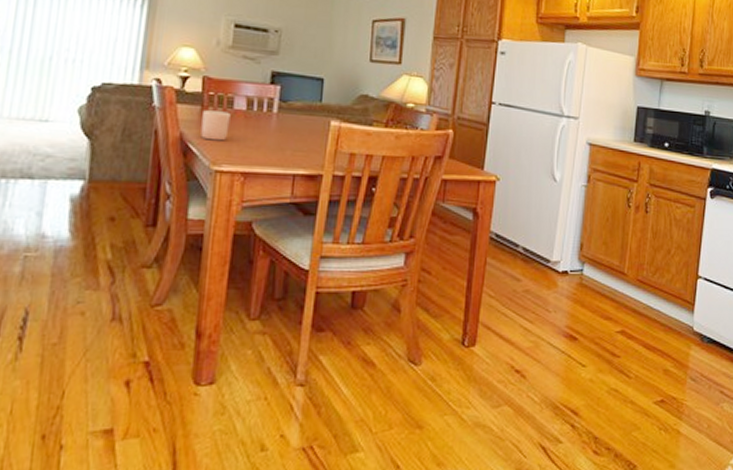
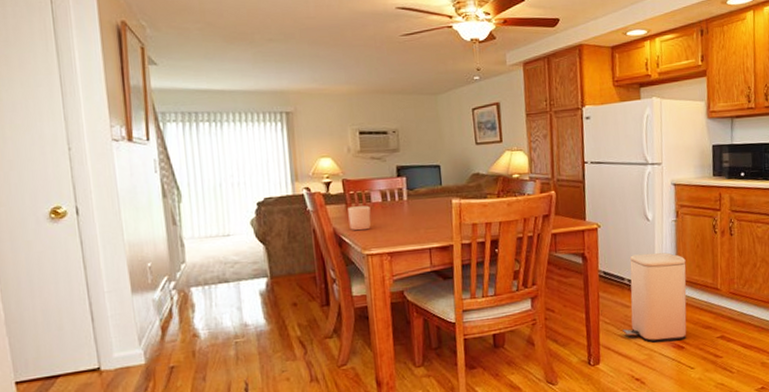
pedal bin: none [508,219,592,330] -> present [623,252,687,343]

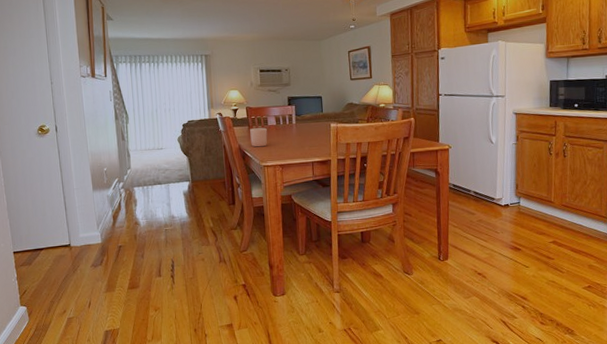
pedal bin: present [623,252,687,343] -> none [468,170,524,244]

